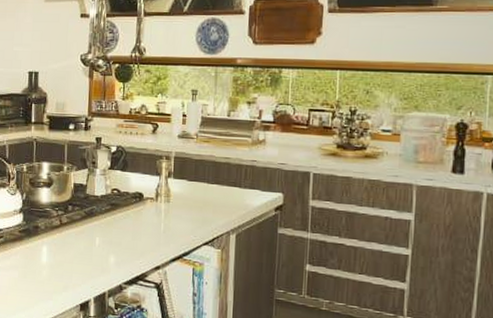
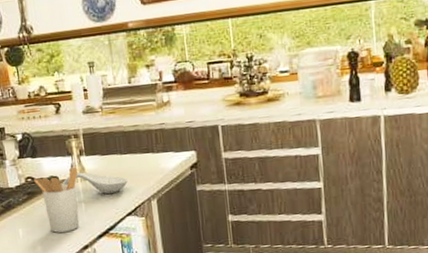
utensil holder: none [120,187,164,249] -> present [34,167,80,233]
spoon rest: none [146,193,210,220] -> present [62,172,128,194]

